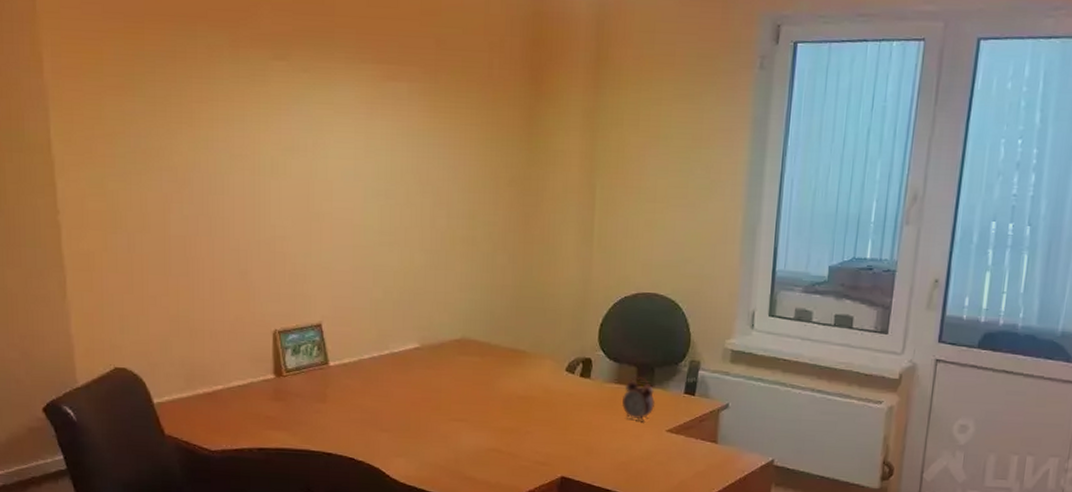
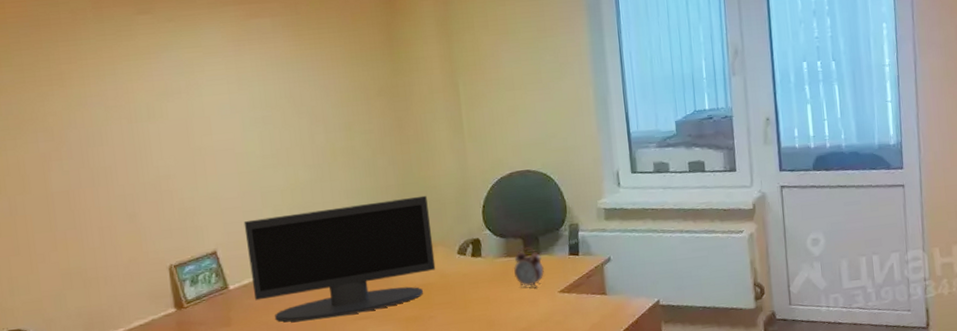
monitor: none [352,297,543,414] -> present [243,195,436,322]

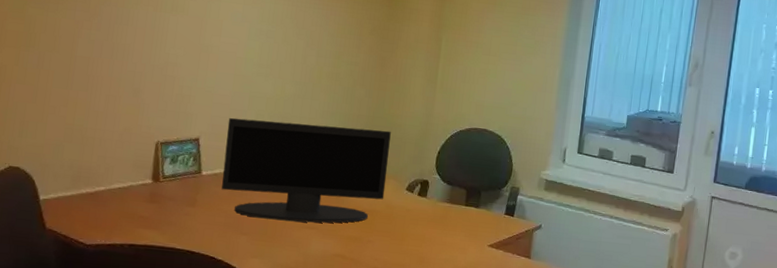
alarm clock: present [514,247,545,288] -> none [452,198,480,238]

